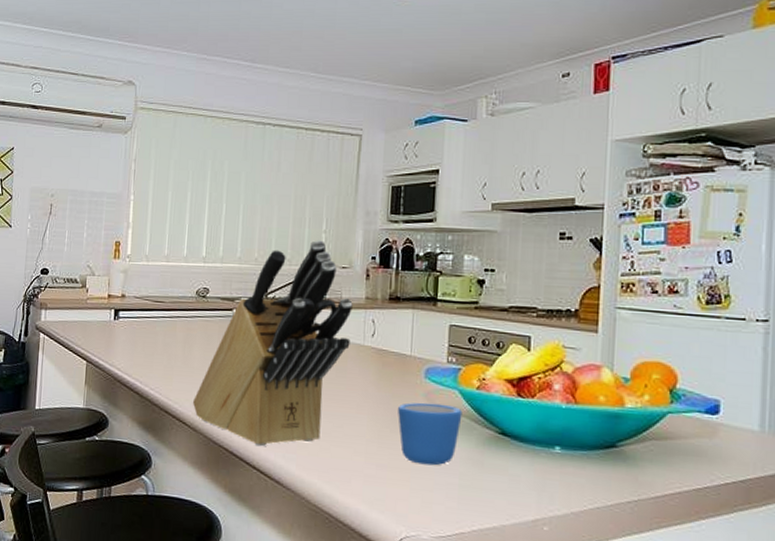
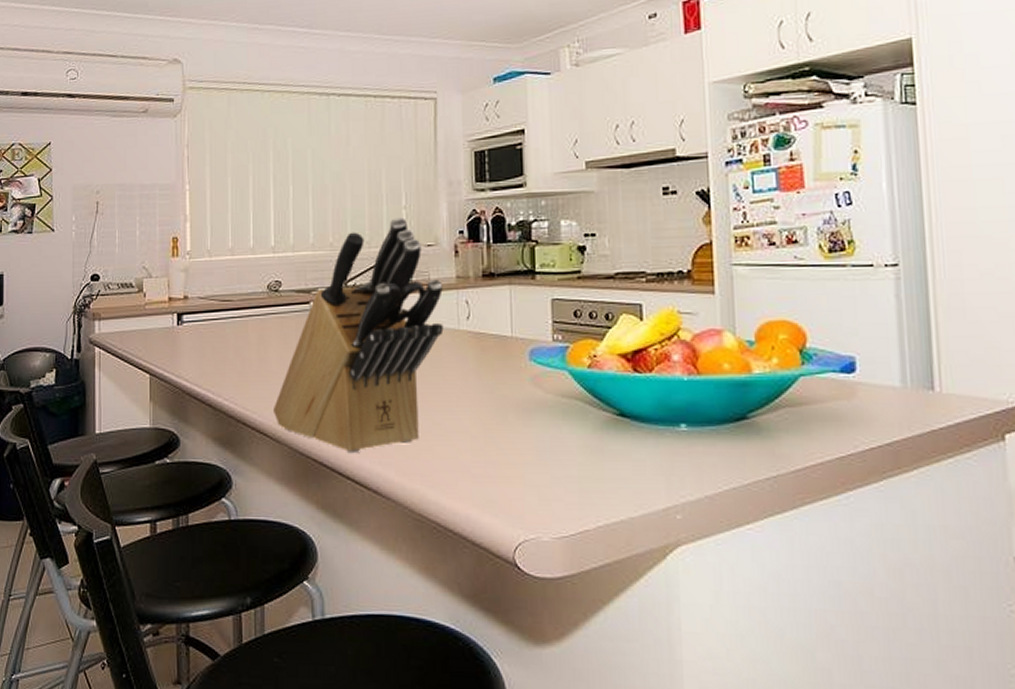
mug: present [398,402,462,466] -> none [503,388,575,458]

